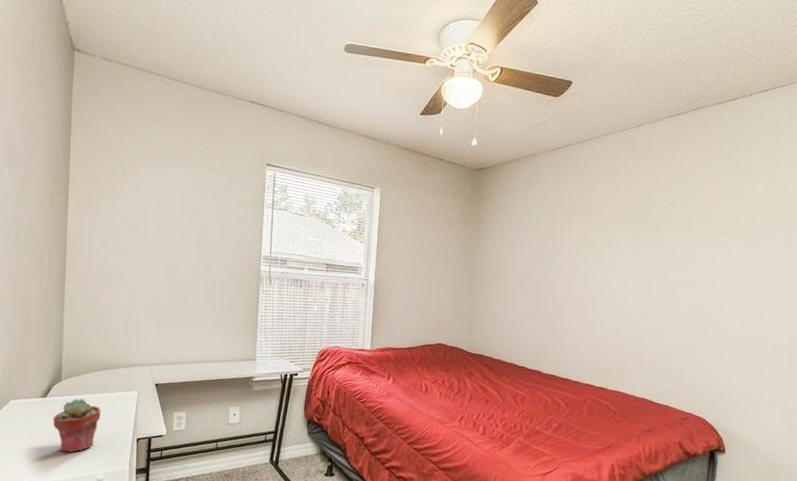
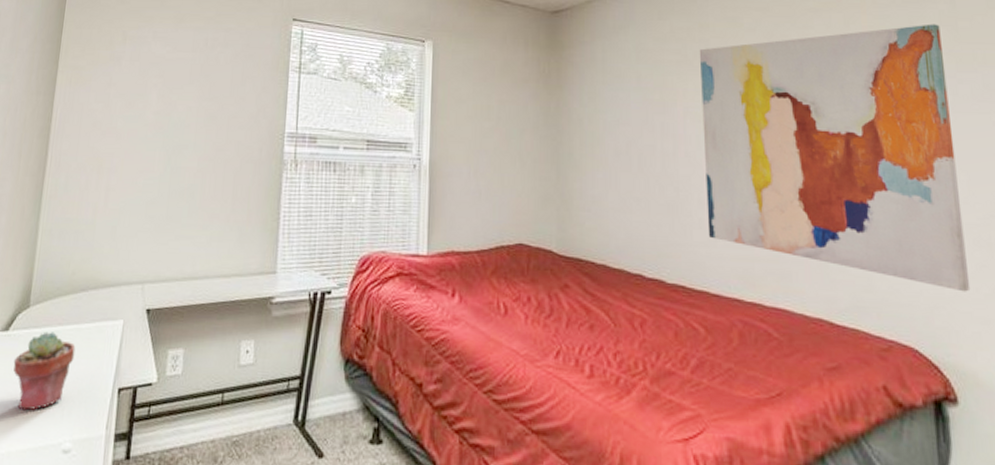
wall art: none [575,193,763,383] -> present [699,24,971,292]

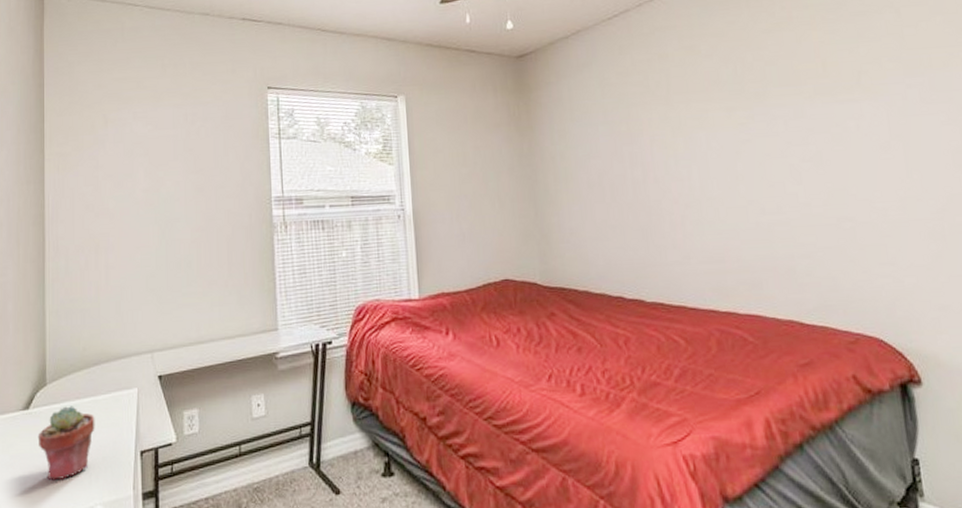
wall art: present [699,24,971,292] -> none [660,33,928,283]

